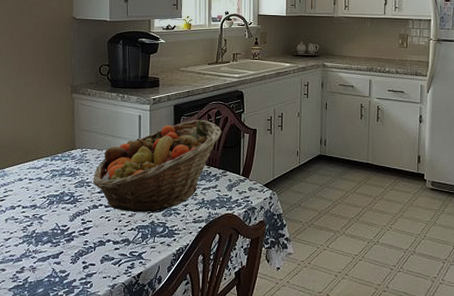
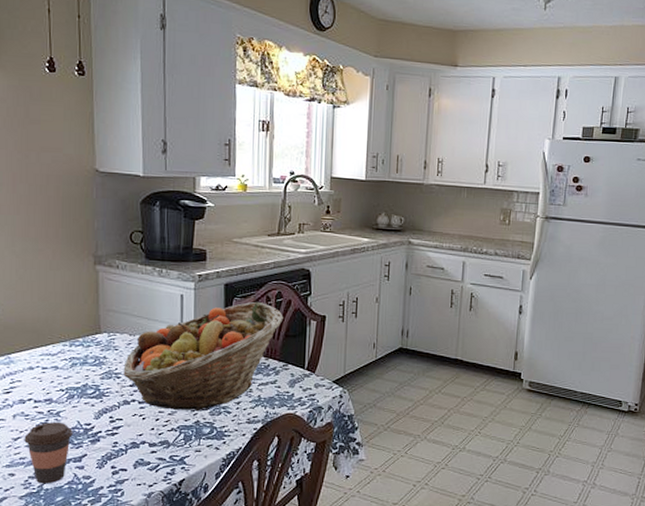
coffee cup: none [13,224,53,278] -> present [24,421,74,484]

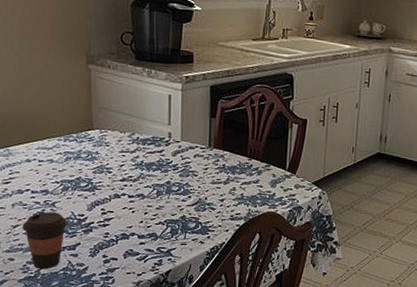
fruit basket: present [123,301,283,412] -> none [114,103,266,207]

